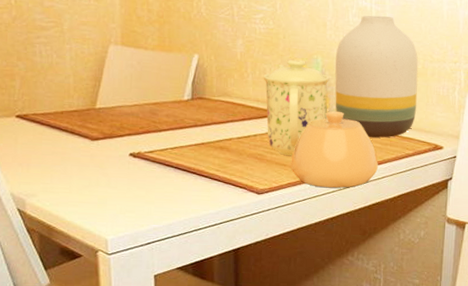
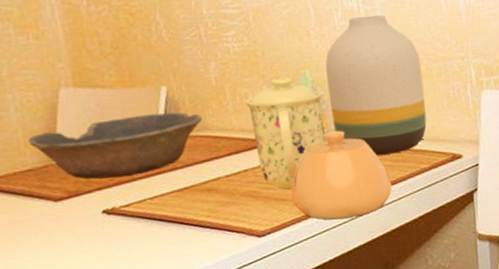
bowl: none [77,76,225,127] -> present [27,113,203,179]

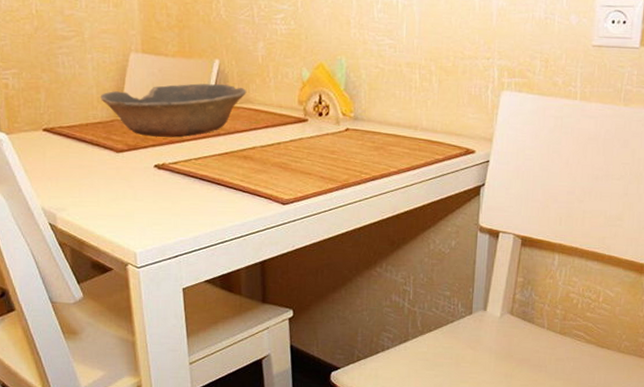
mug: present [245,77,327,190] -> none [285,61,354,165]
sugar bowl: present [291,130,392,220] -> none [316,115,406,197]
vase: present [325,16,427,155] -> none [359,10,448,143]

